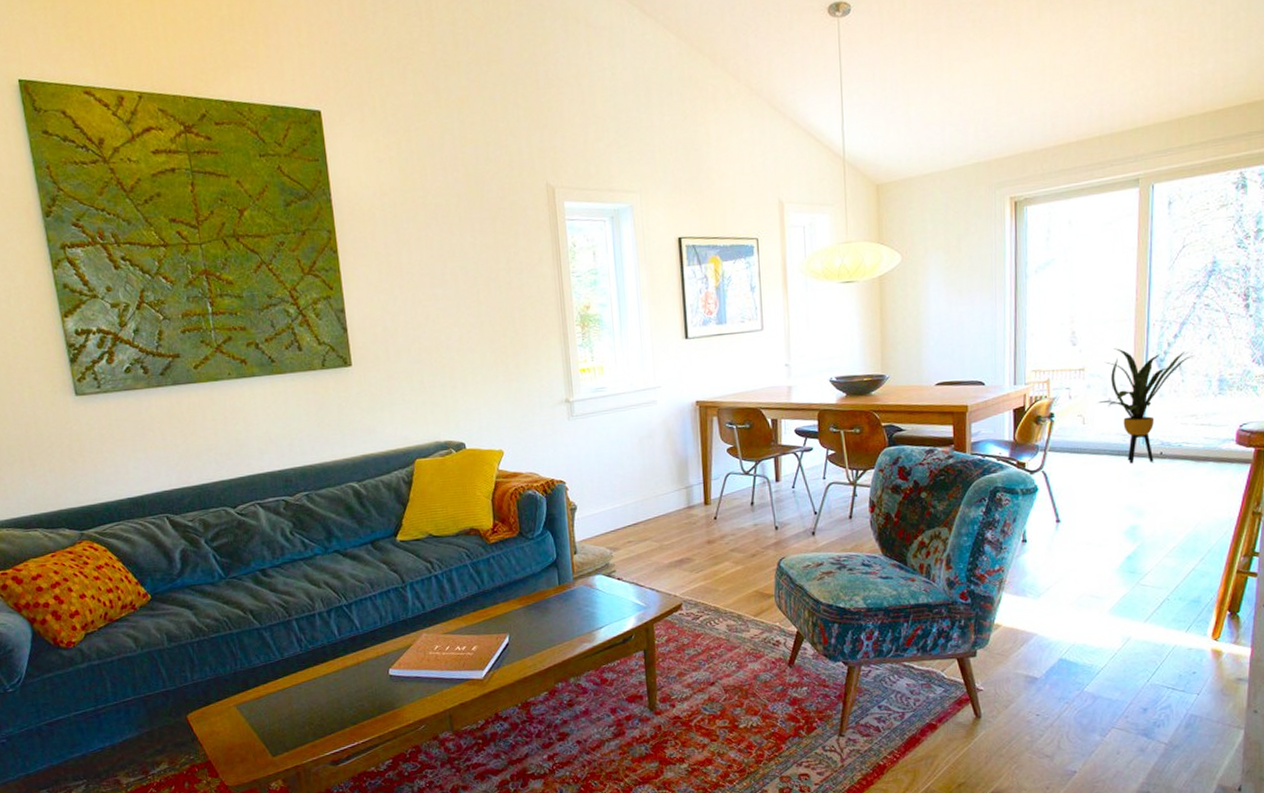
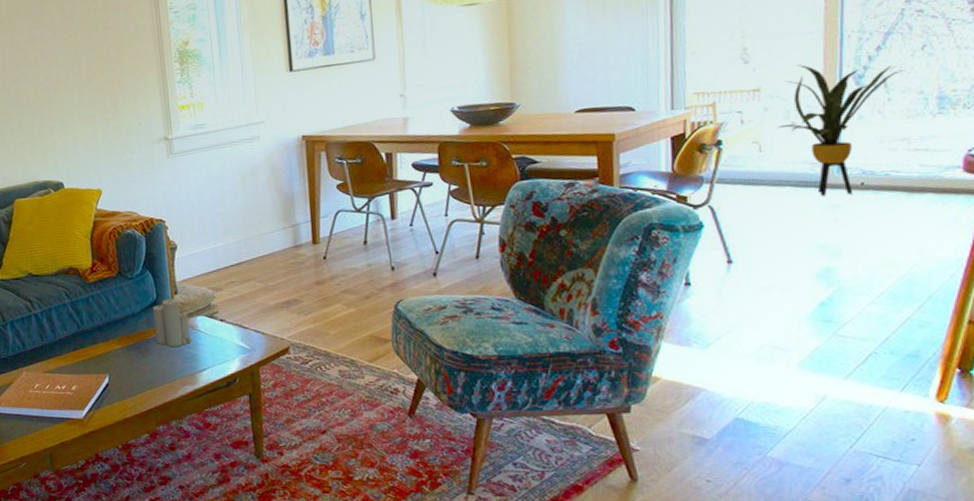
candle: none [553,556,590,606] -> present [153,296,192,348]

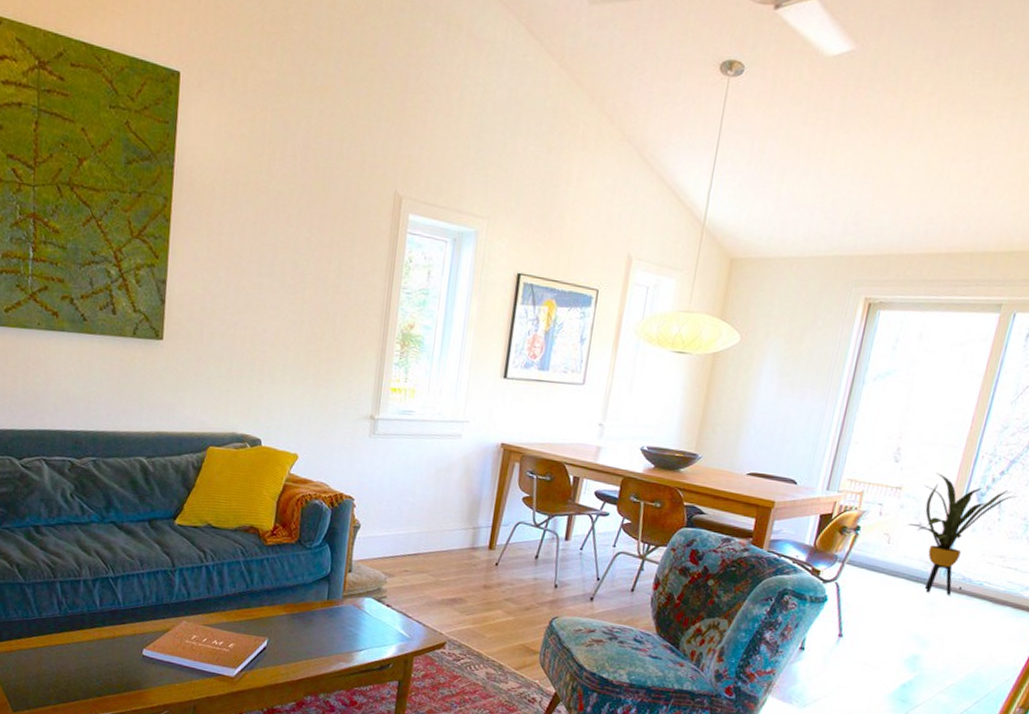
candle: present [153,296,192,348] -> none [321,573,357,624]

